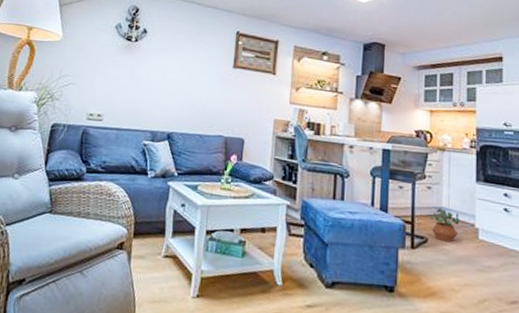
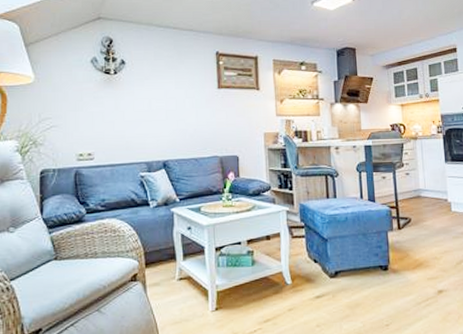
potted plant: present [429,208,459,243] -> none [410,190,436,219]

